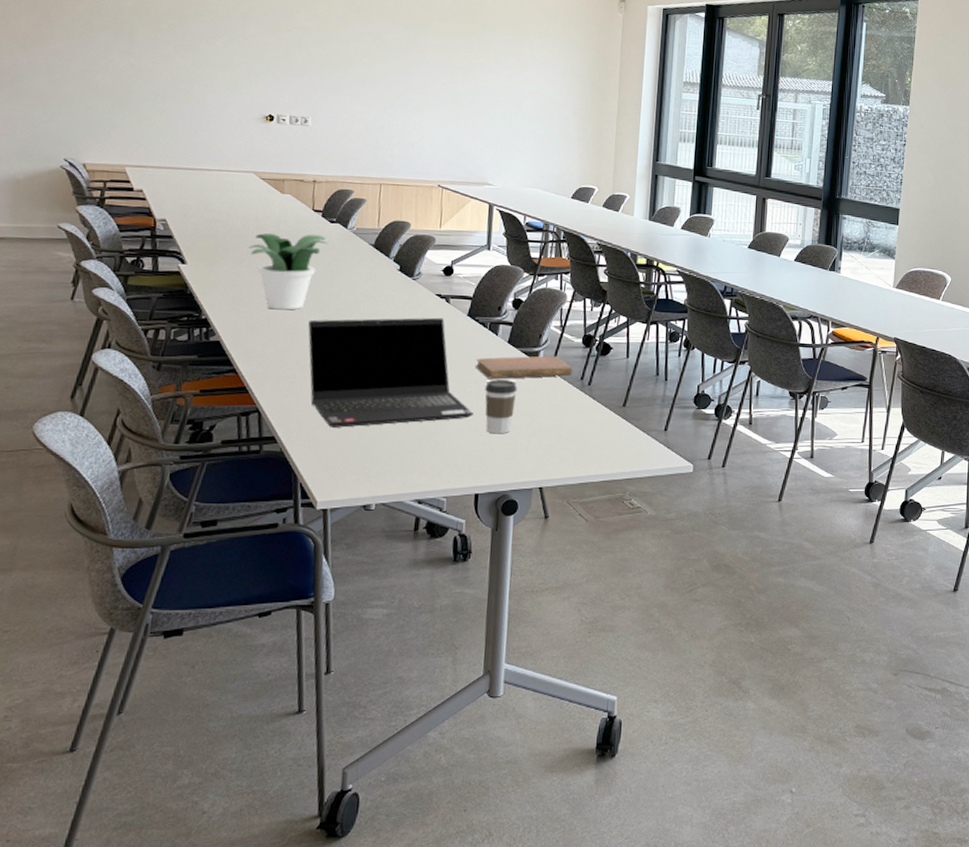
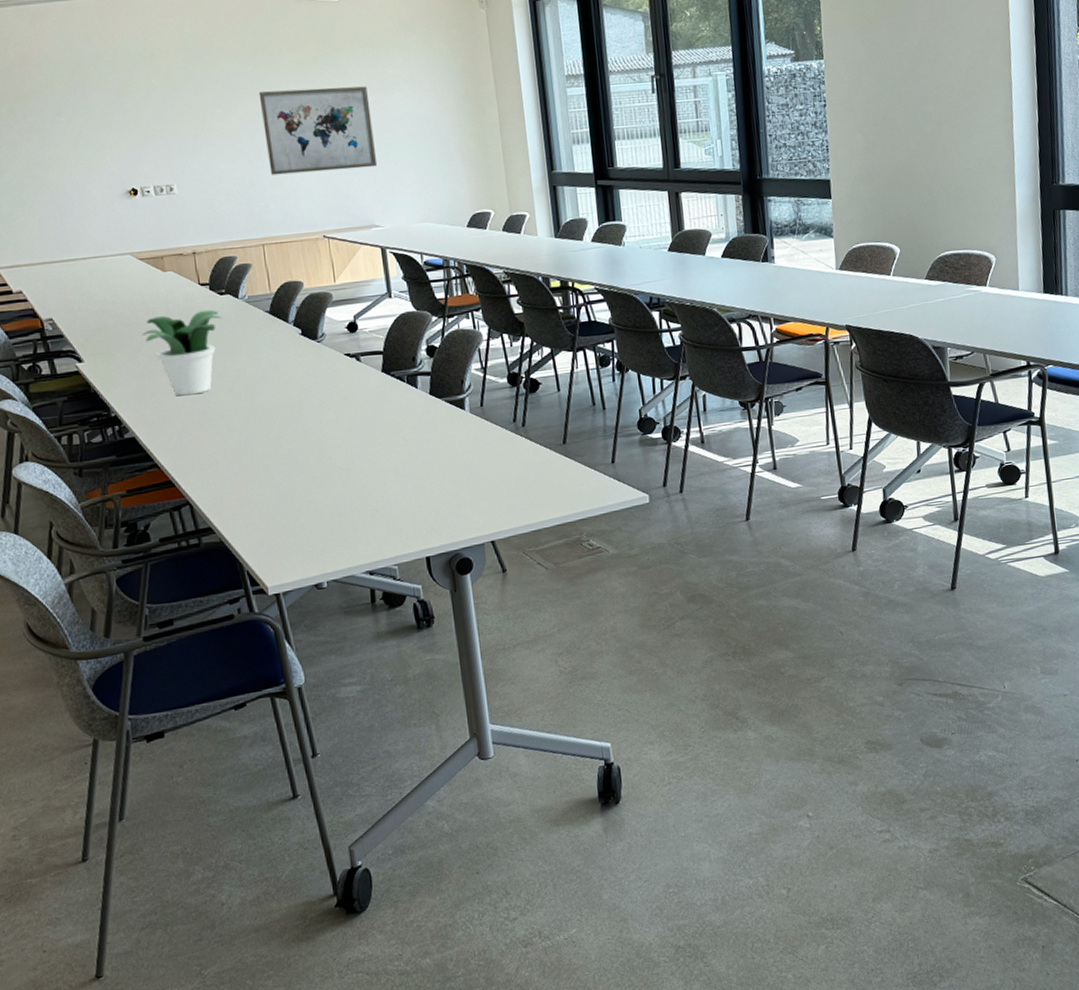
laptop computer: present [308,317,473,428] -> none [220,378,408,510]
wall art: none [401,50,505,132] -> present [258,86,378,175]
notebook: present [475,356,572,380] -> none [400,401,503,436]
coffee cup: present [485,379,518,434] -> none [415,433,451,493]

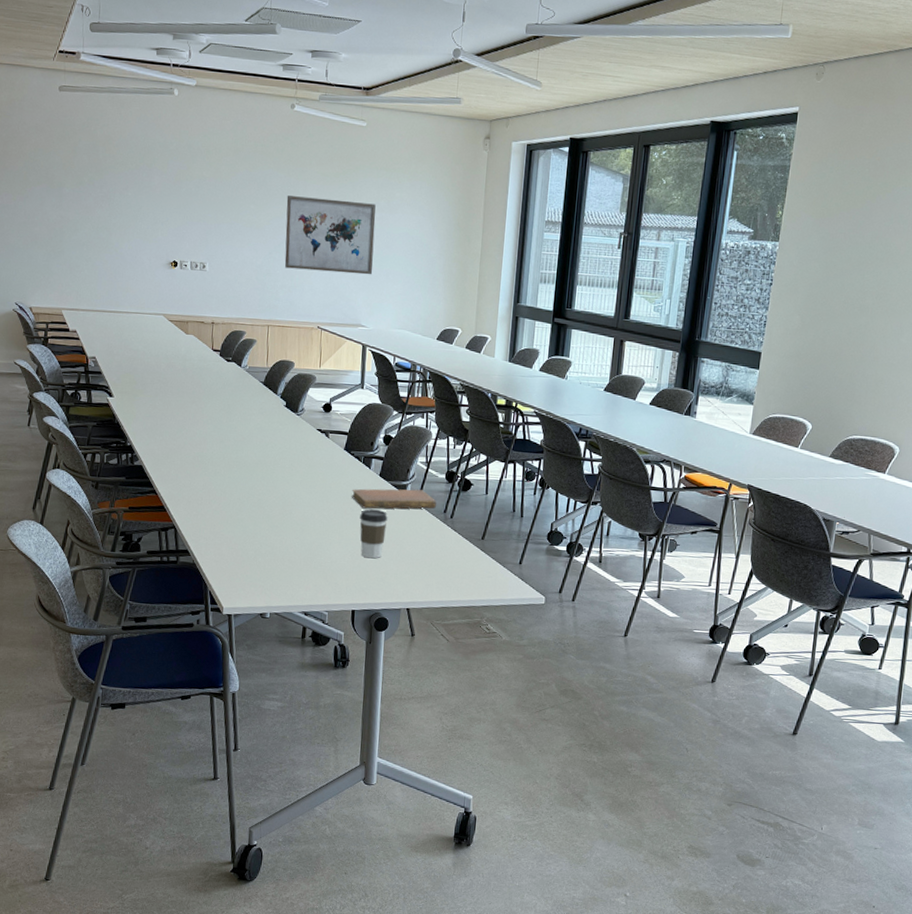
potted plant: present [142,309,223,396] -> none [161,370,226,440]
notebook: none [400,401,503,436] -> present [351,488,436,510]
coffee cup: none [415,433,451,493] -> present [360,509,388,559]

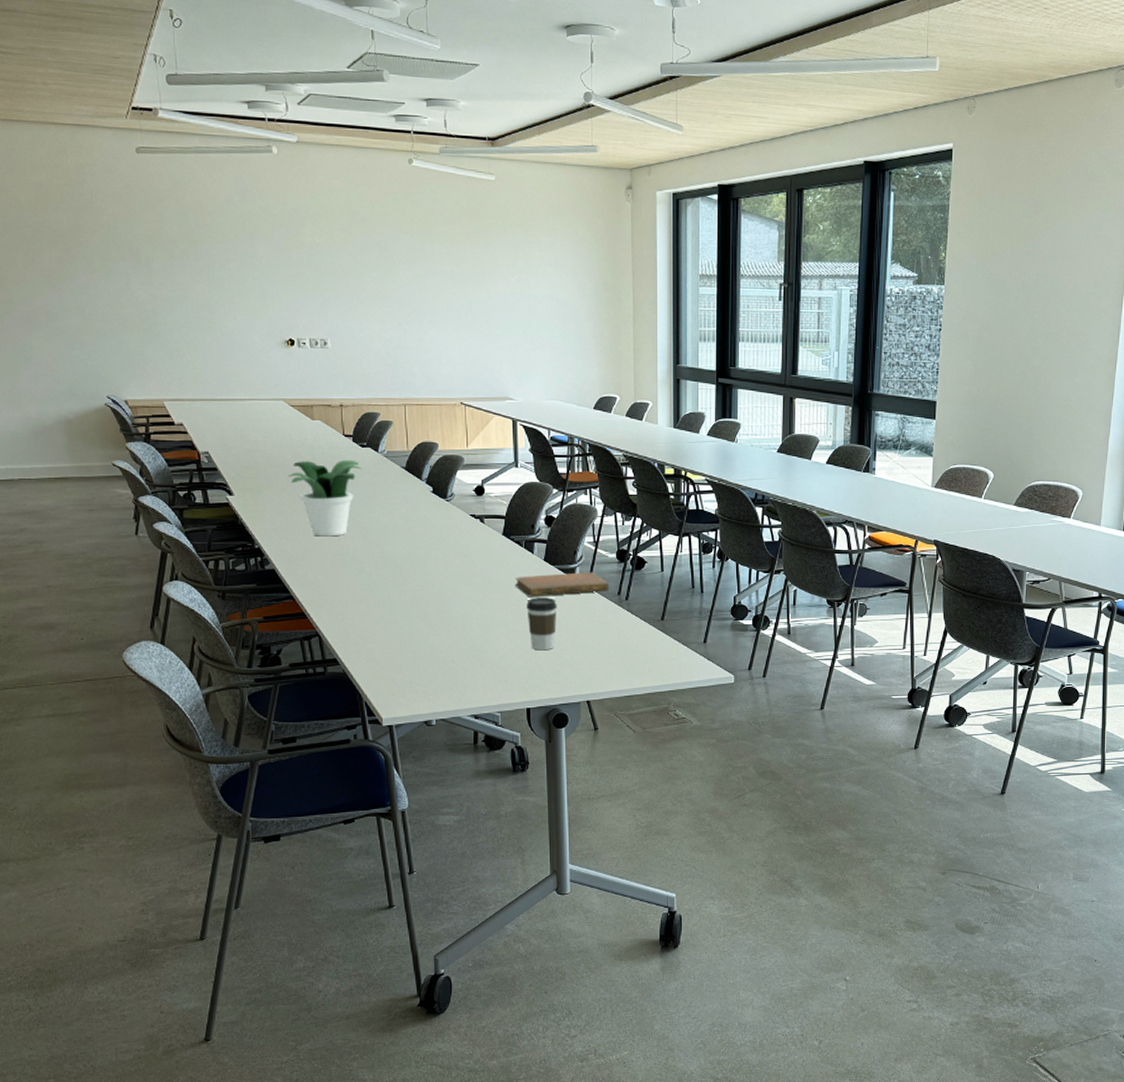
potted plant: none [161,370,226,440] -> present [288,459,363,537]
wall art: present [284,195,376,275] -> none [413,260,517,343]

